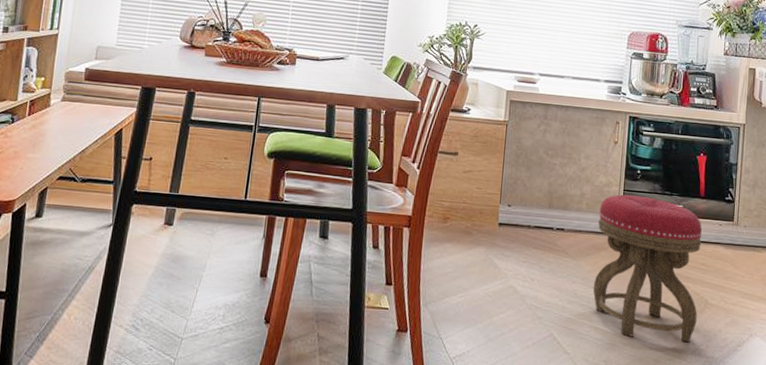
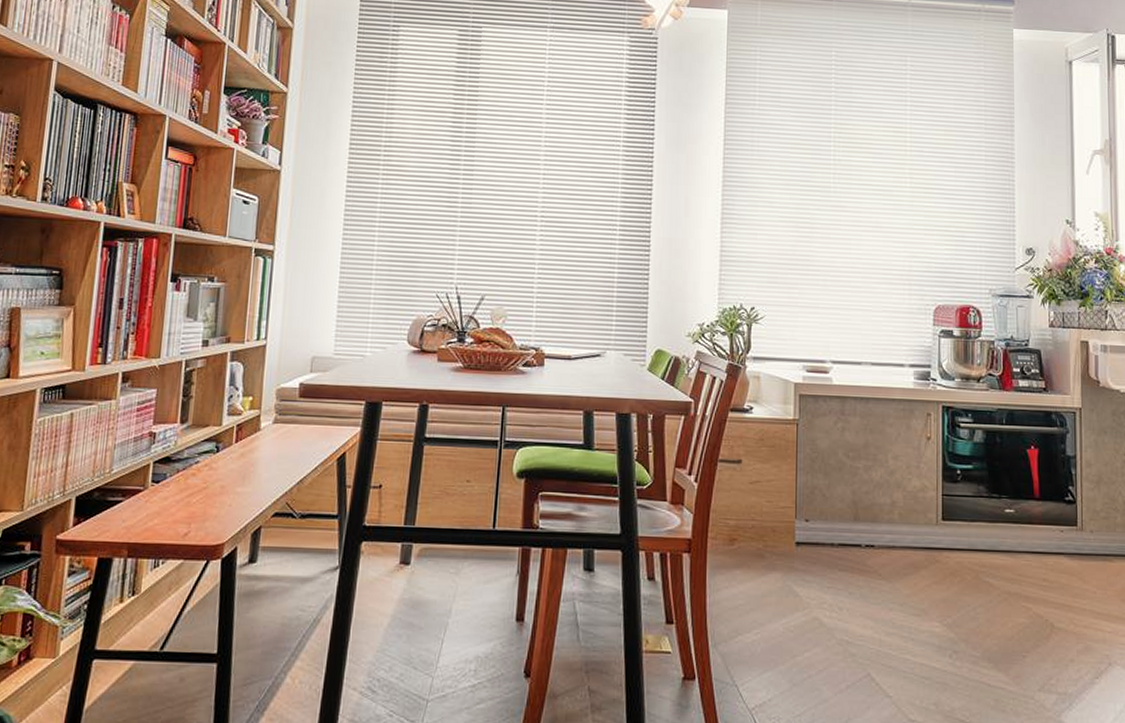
stool: present [593,194,702,342] -> none [914,500,1043,675]

